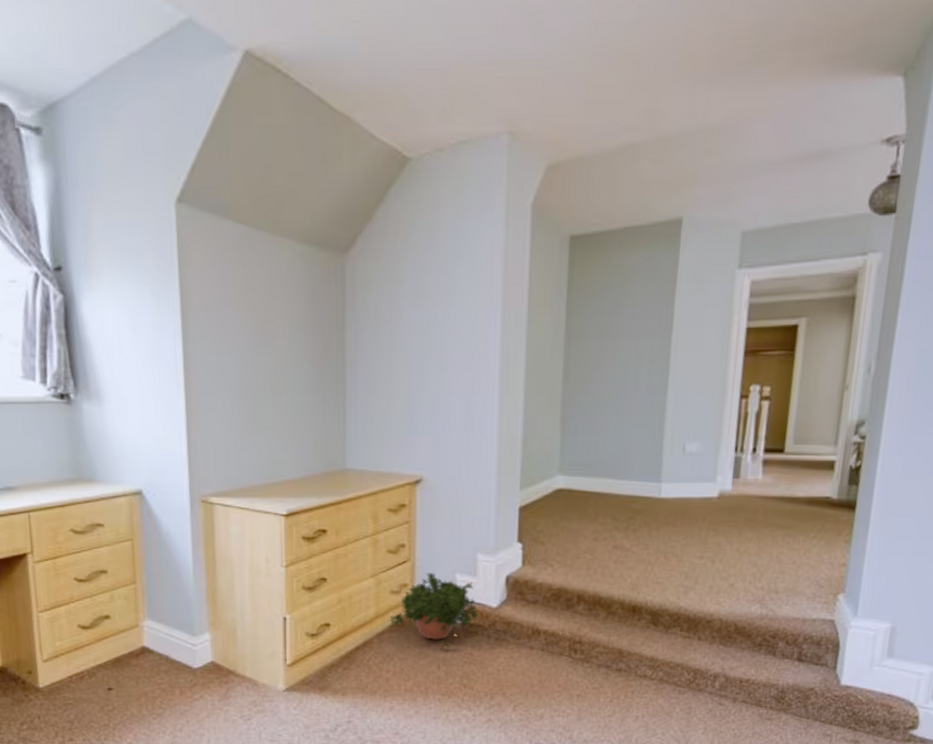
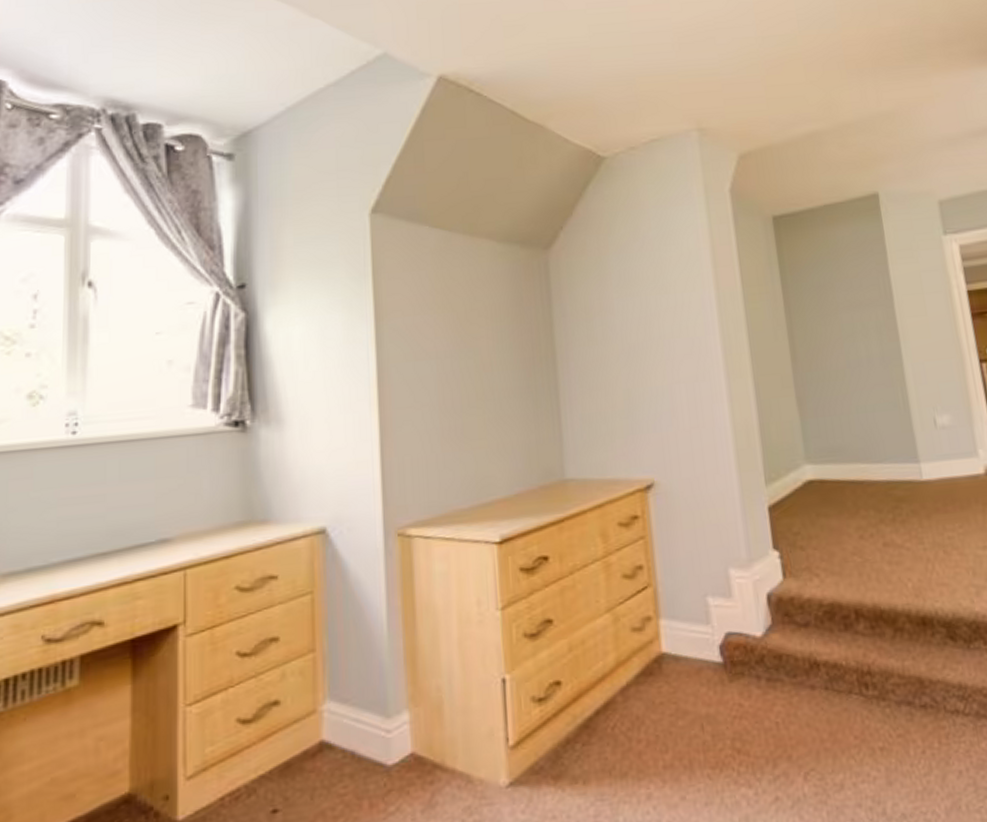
potted plant: present [388,573,480,649] -> none [632,598,743,702]

